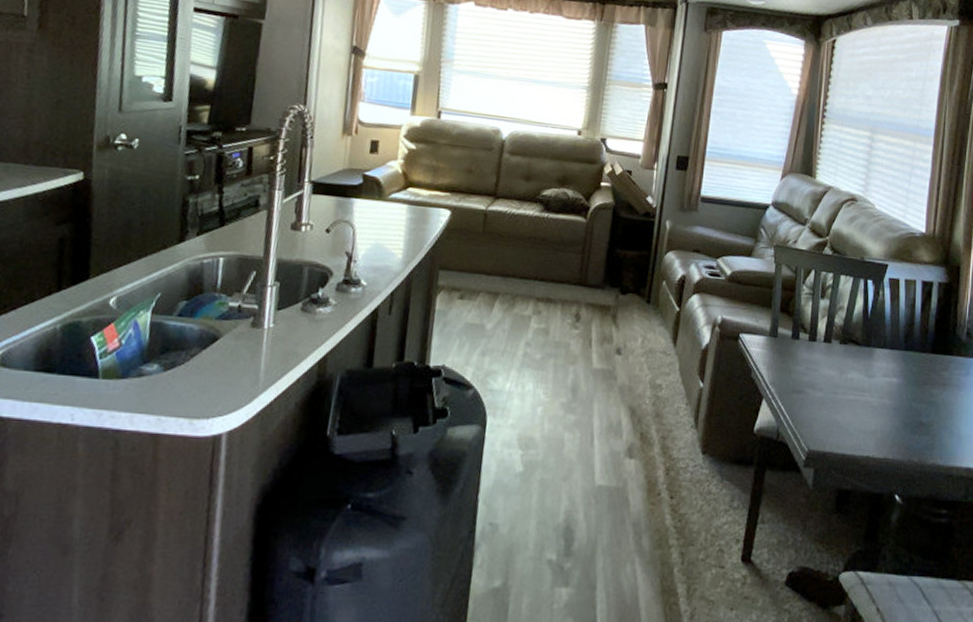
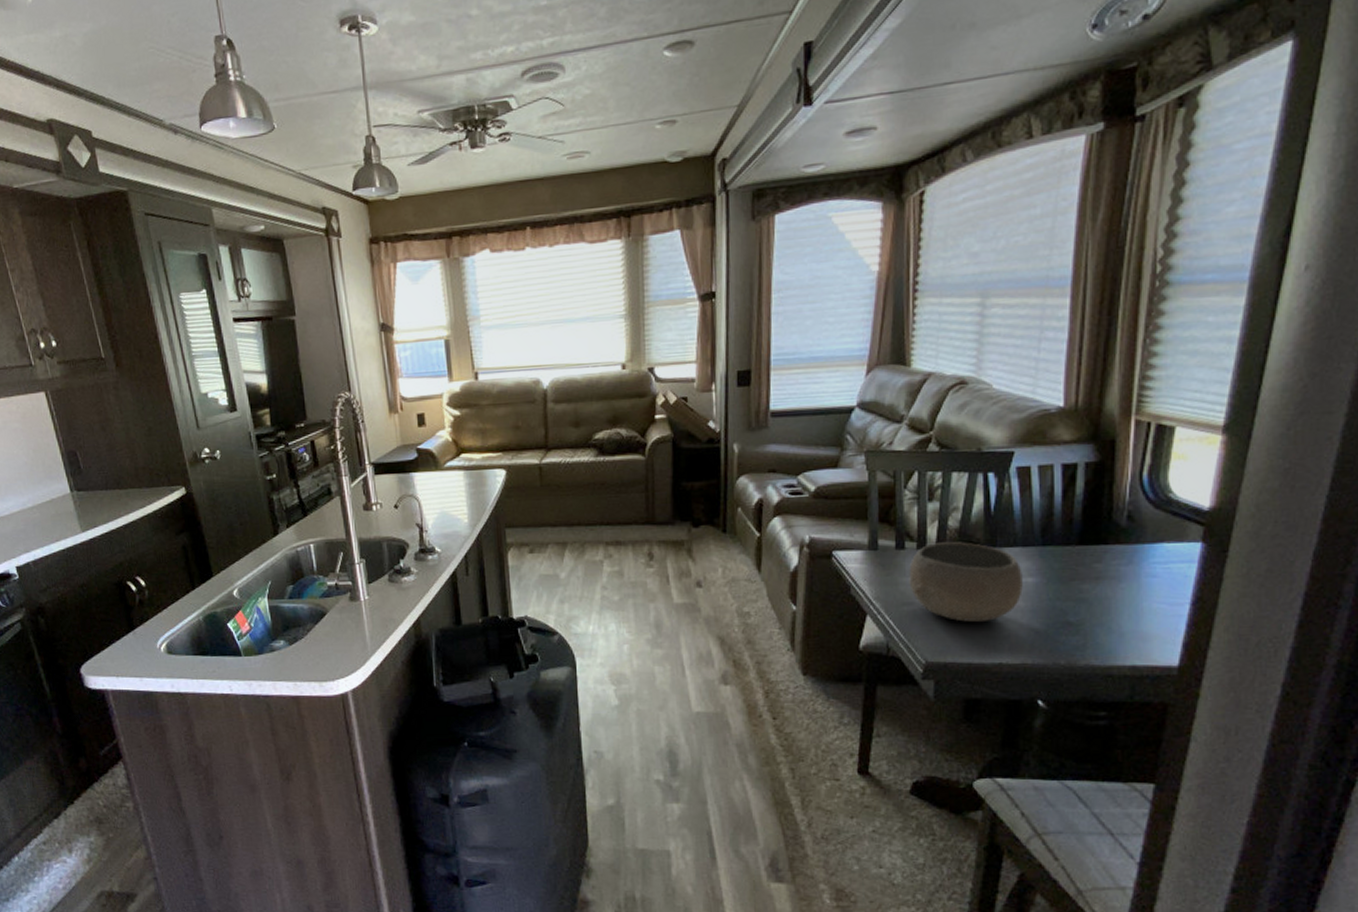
bowl: none [800,337,889,416] -> present [909,542,1023,623]

